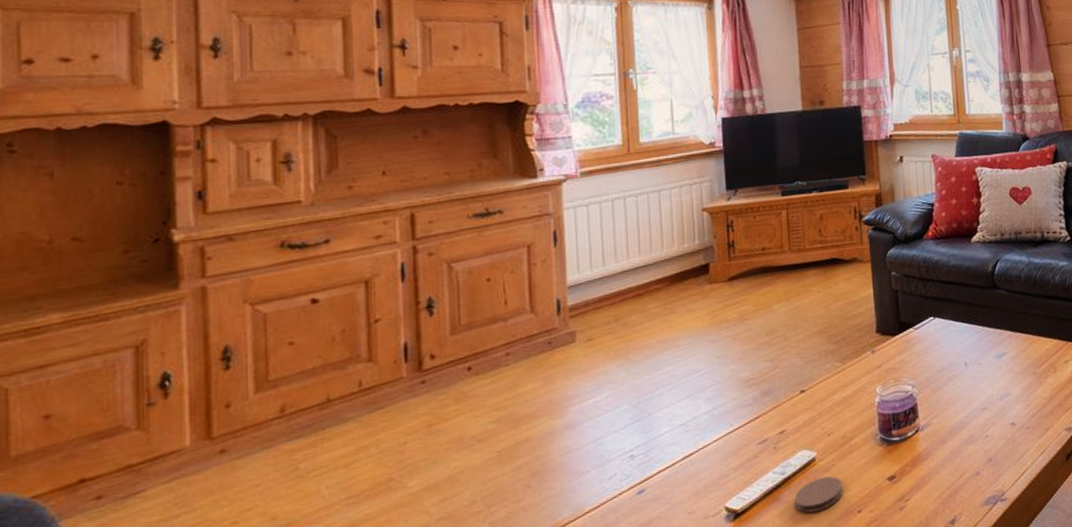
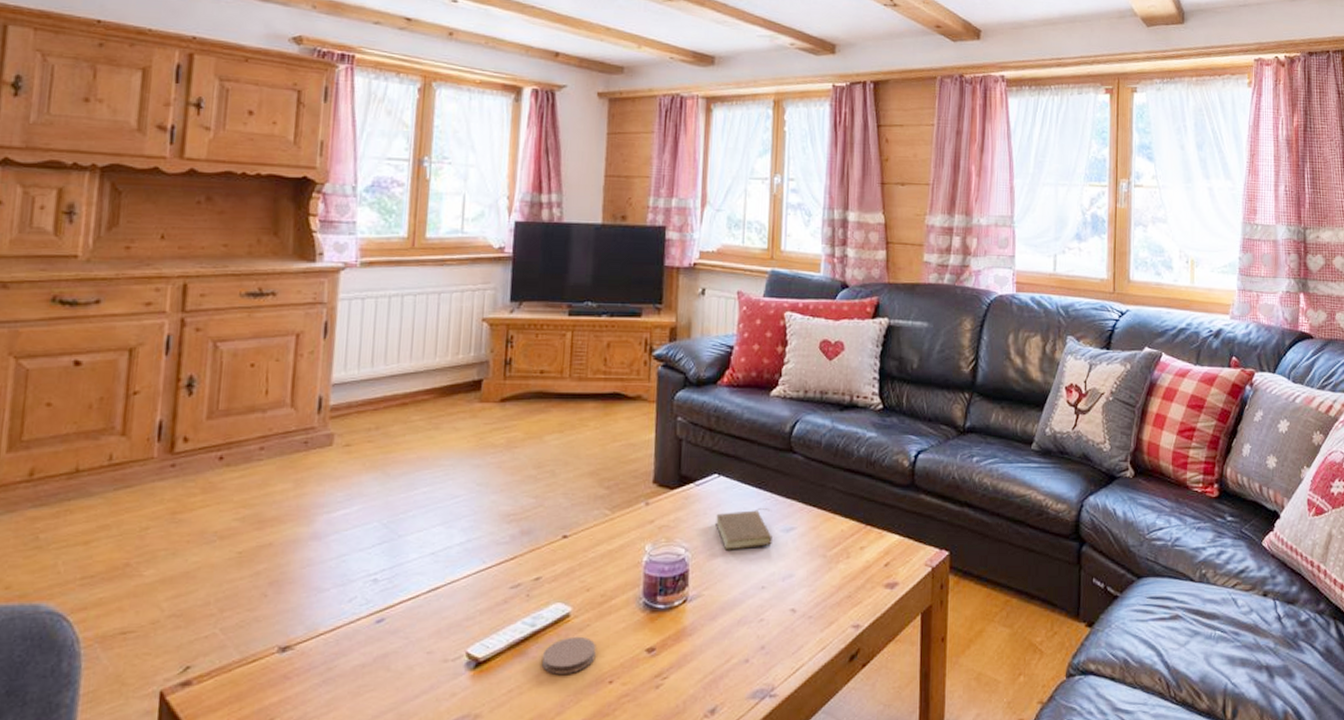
book: none [936,340,988,382] -> present [716,508,772,550]

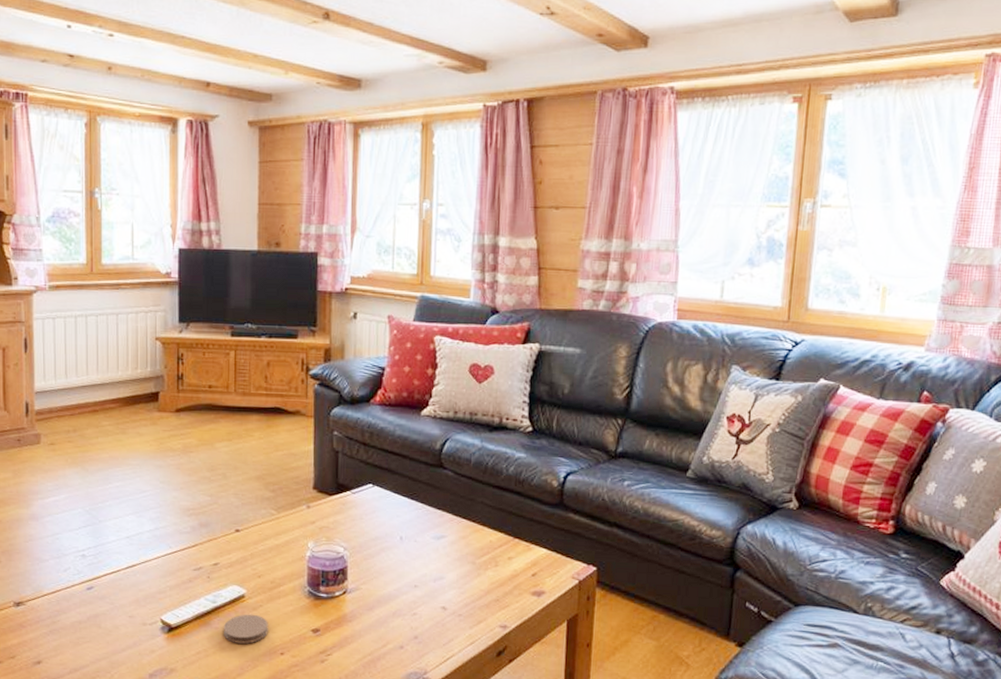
book: present [716,508,772,550] -> none [371,517,424,552]

